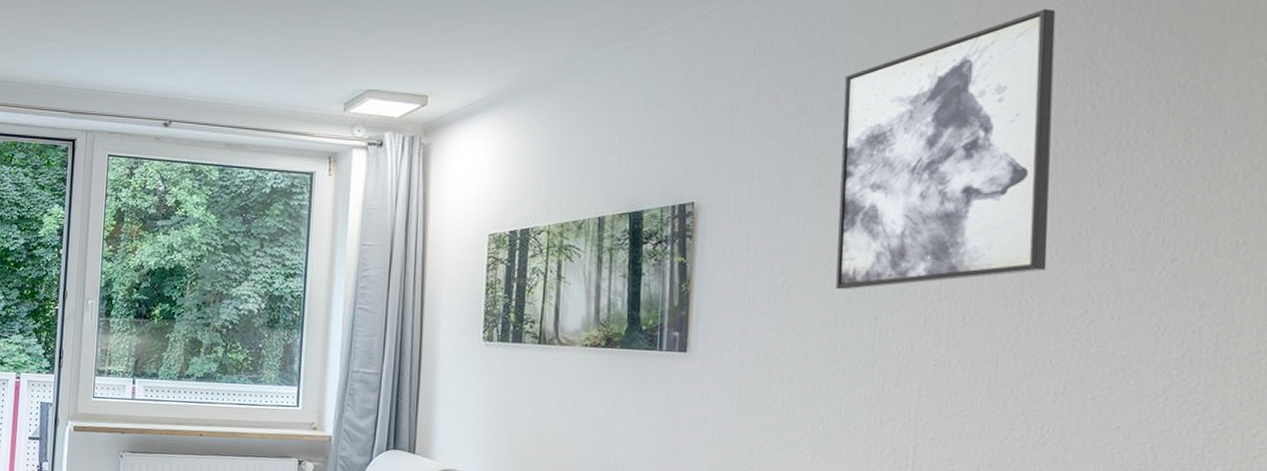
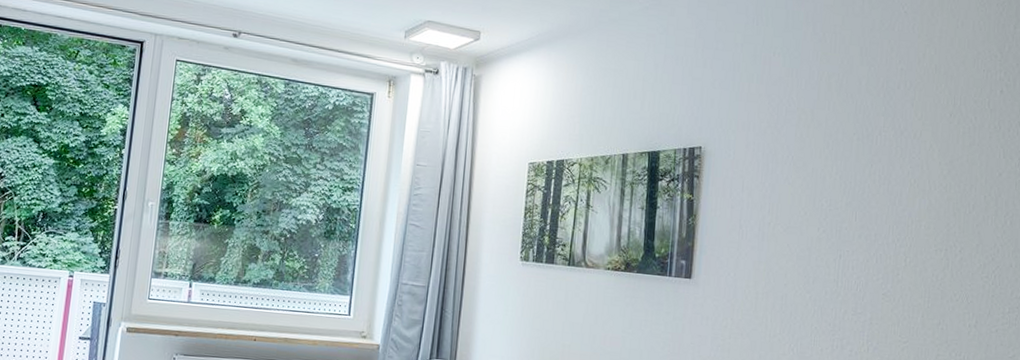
wall art: present [836,8,1056,290] -> none [810,8,977,231]

